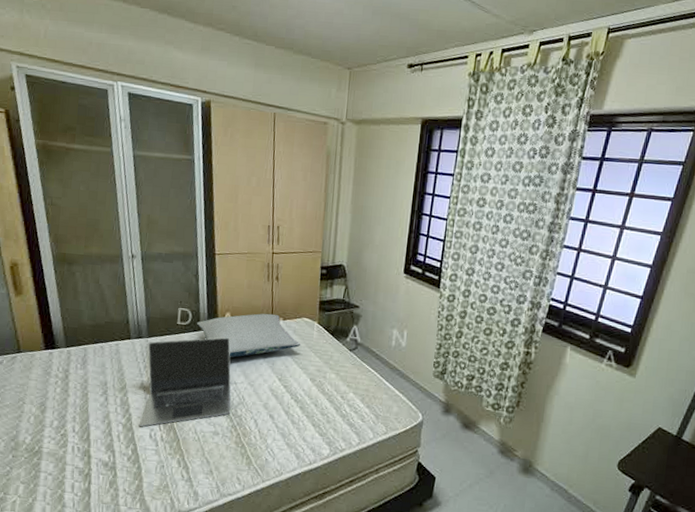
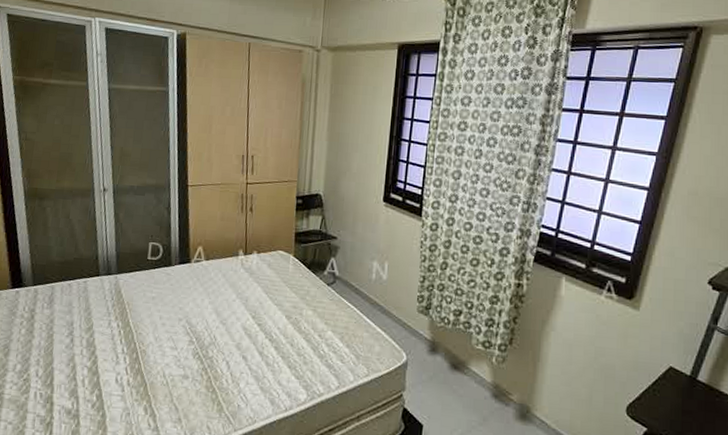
laptop: present [139,337,231,427] -> none [104,272,202,370]
pillow: present [196,313,301,358] -> none [167,246,276,294]

